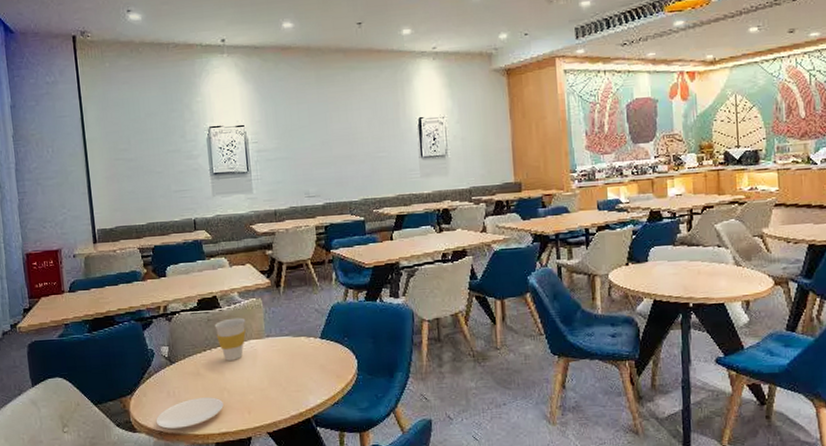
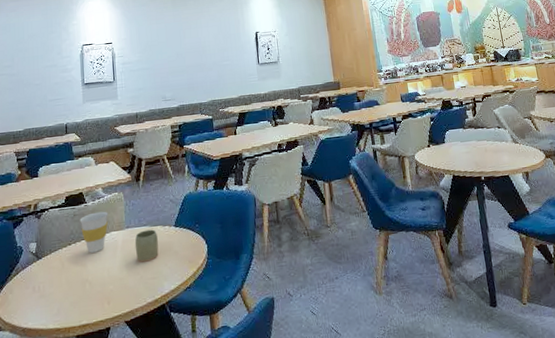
plate: present [155,397,224,430] -> none [20,289,85,326]
mug: none [276,340,303,374] -> present [134,229,159,262]

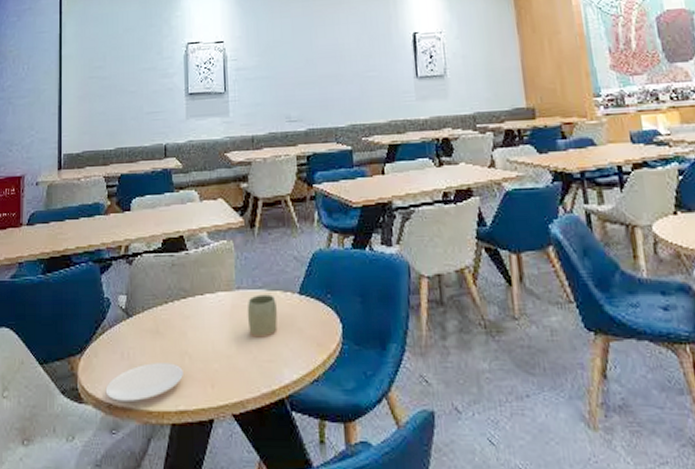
plate: none [20,289,85,326] -> present [105,363,183,403]
cup: present [79,211,108,253] -> none [179,263,214,317]

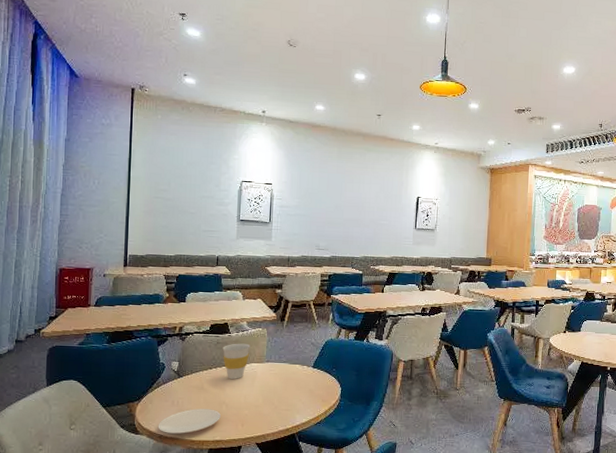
cup: none [179,263,214,317] -> present [222,343,251,379]
mug: present [247,294,278,338] -> none [272,366,296,395]

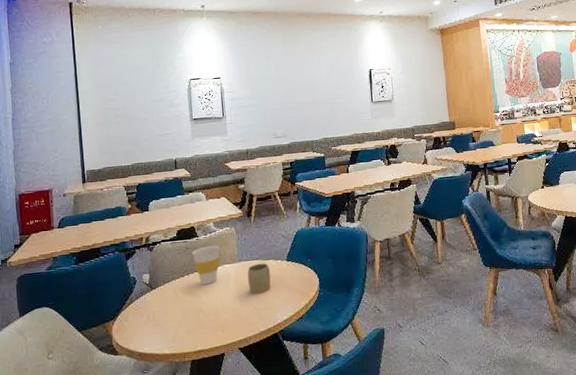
plate: present [158,409,221,435] -> none [136,318,199,351]
mug: none [272,366,296,395] -> present [247,263,271,294]

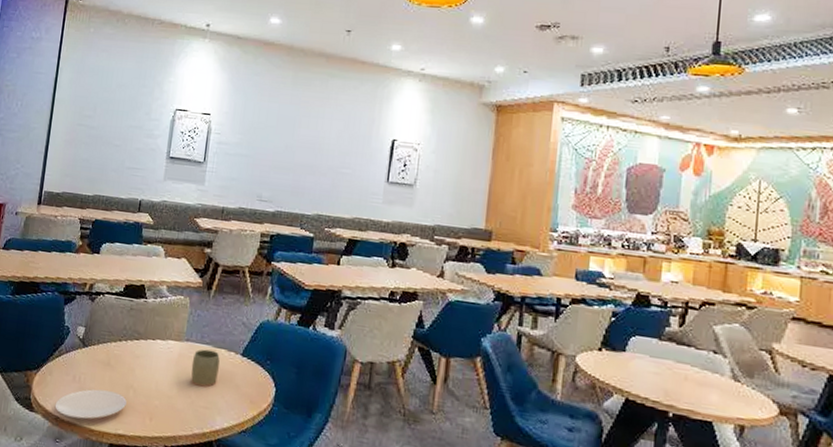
plate: none [136,318,199,351] -> present [54,389,127,420]
cup: present [192,245,220,285] -> none [135,312,169,359]

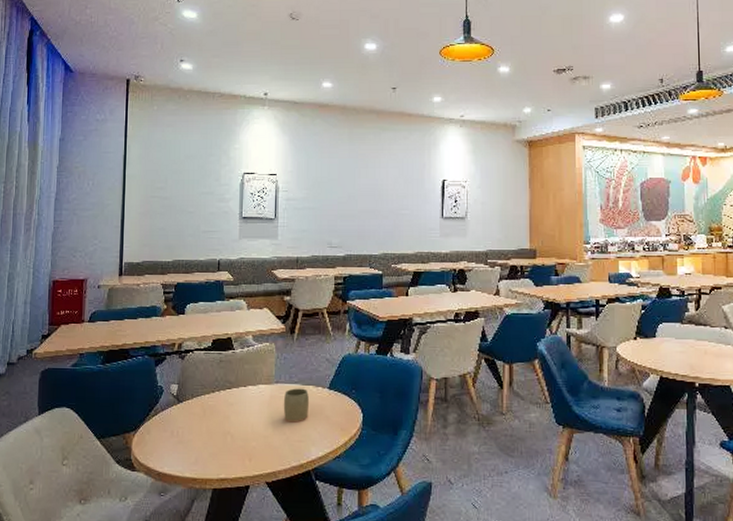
plate: present [54,389,127,420] -> none [156,440,225,471]

